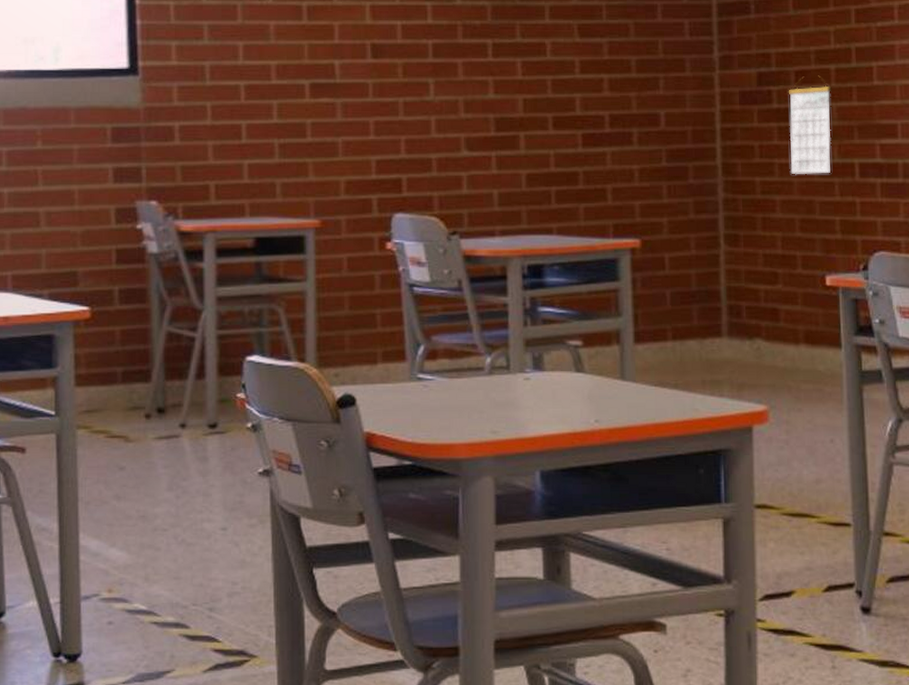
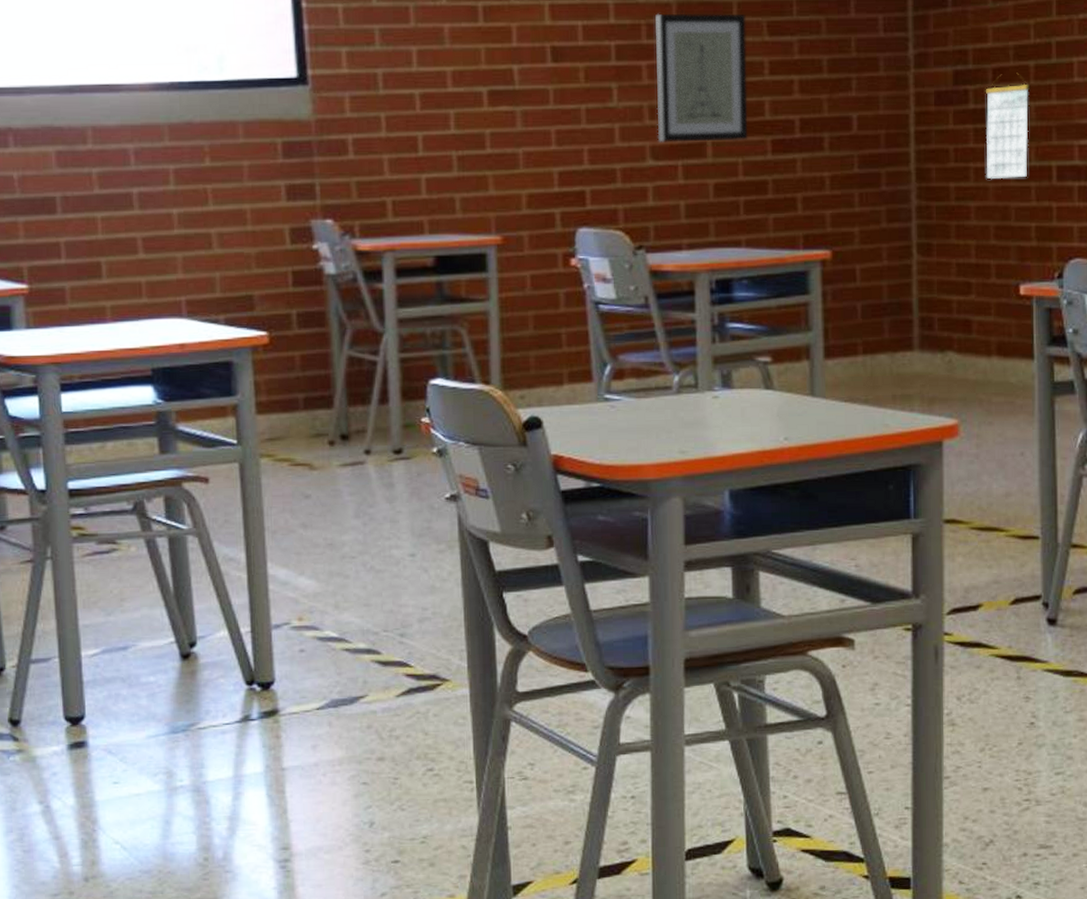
wall art: none [471,15,560,135] -> present [655,13,748,142]

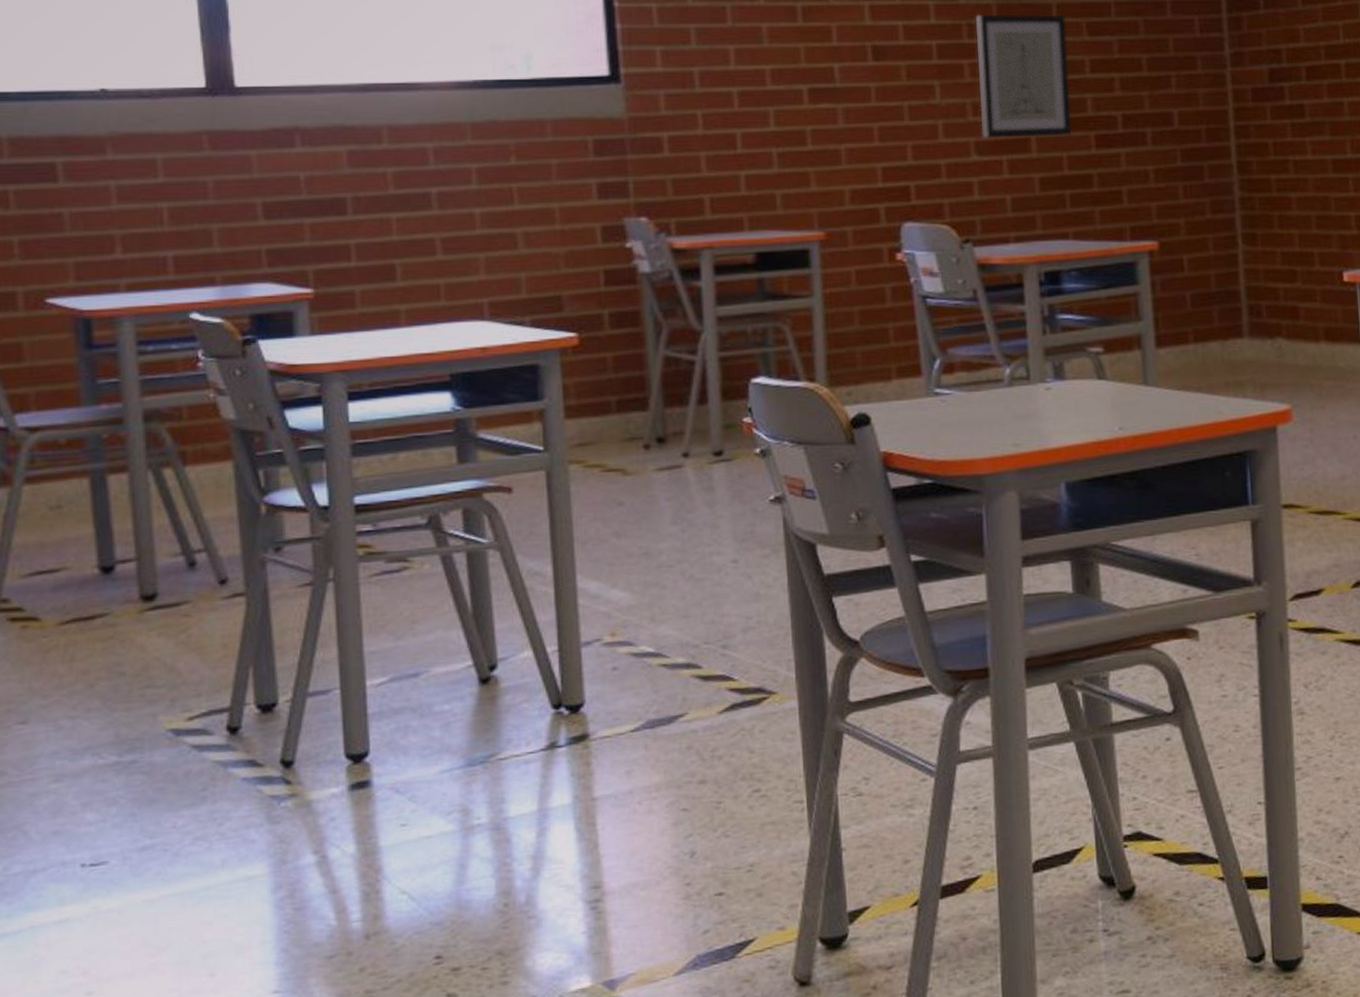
calendar: present [986,73,1031,180] -> none [1300,71,1344,172]

